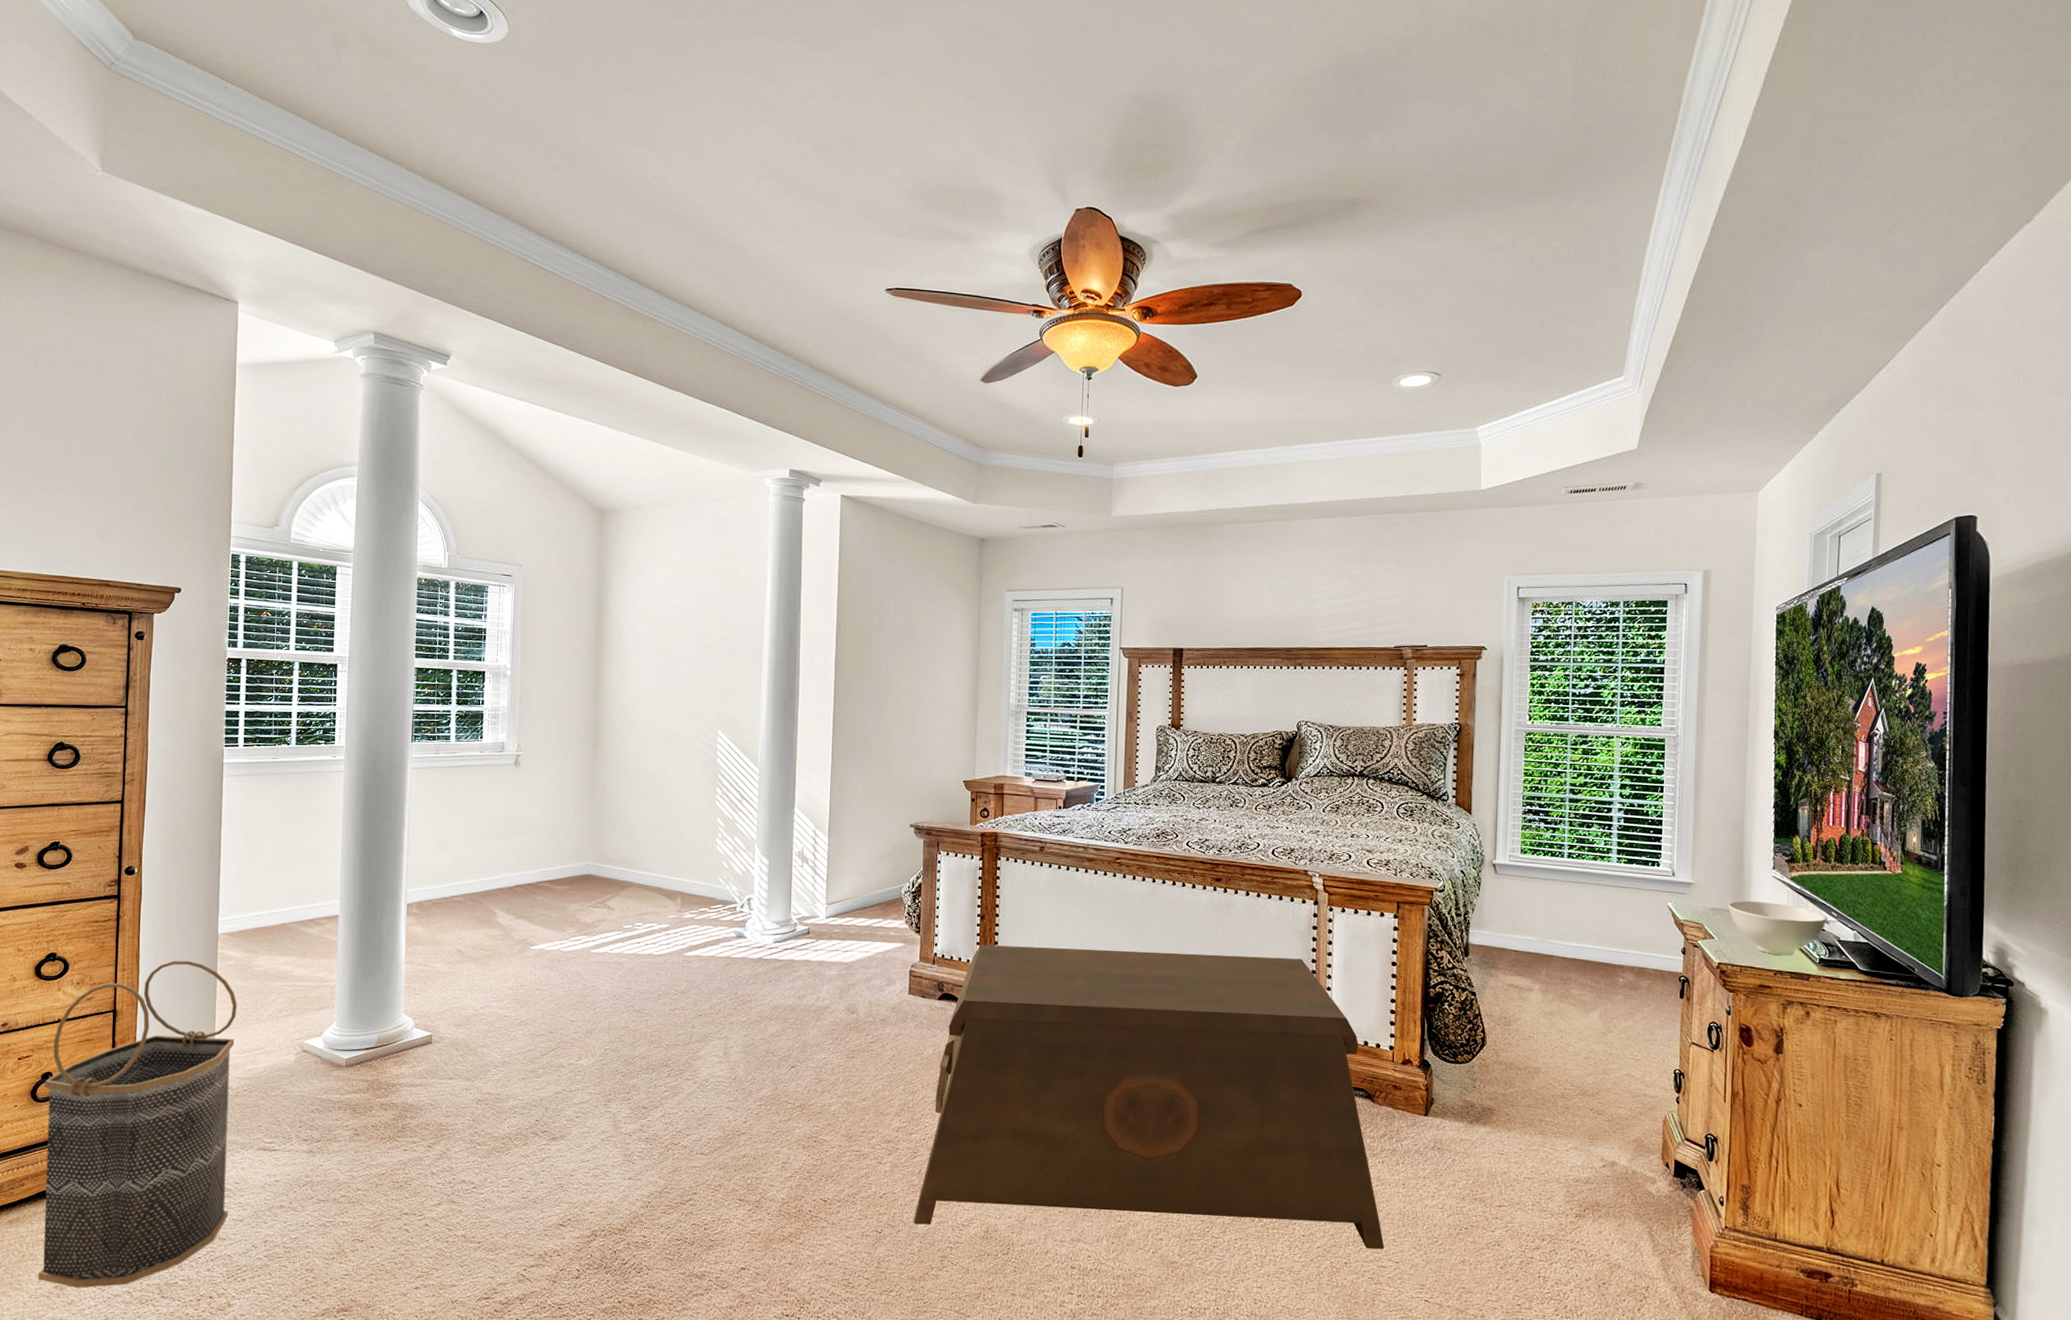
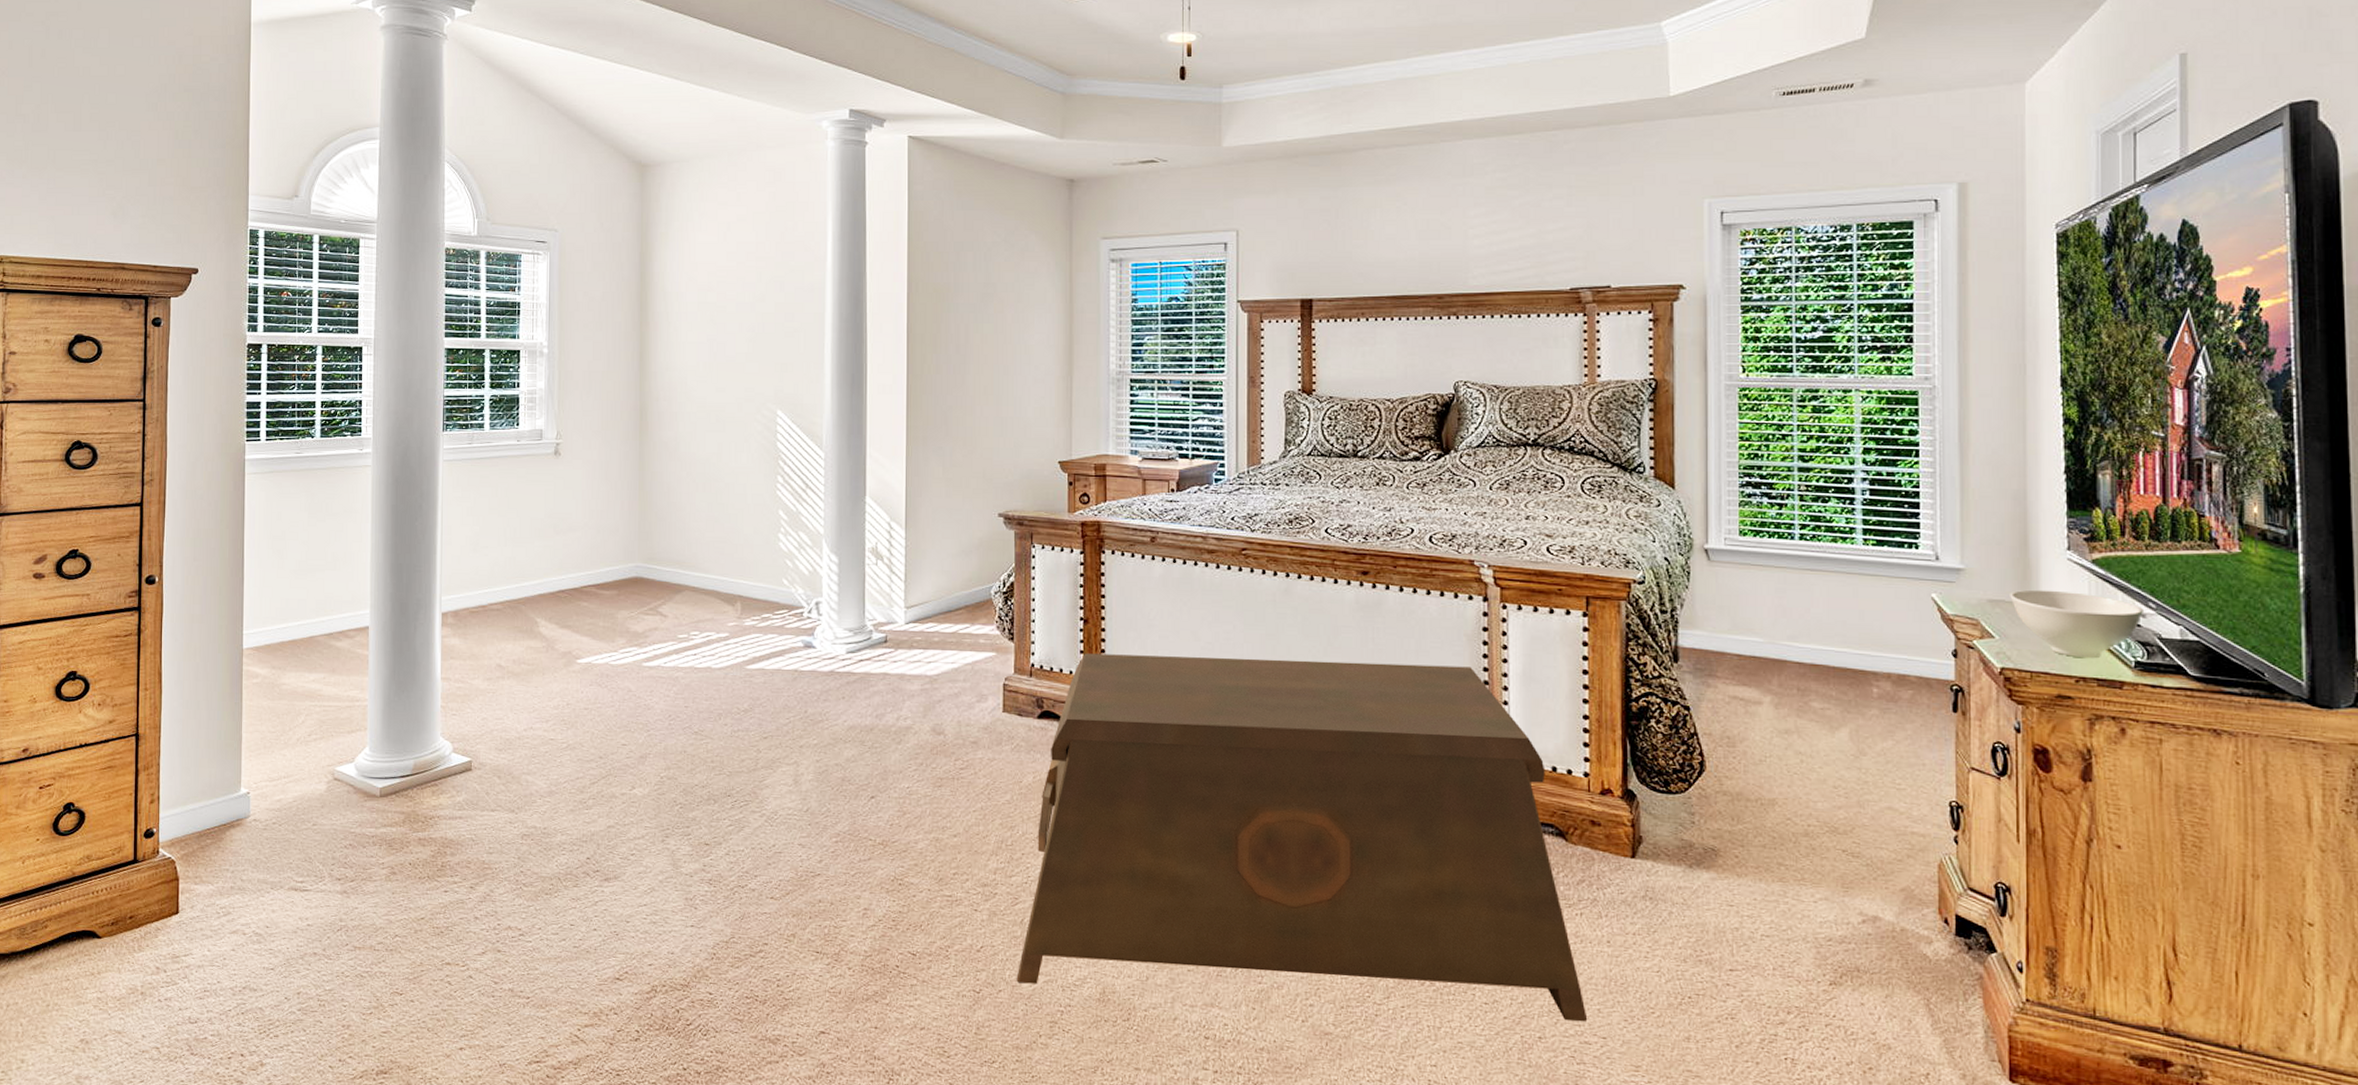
basket: present [38,960,237,1288] -> none [63,678,264,1042]

